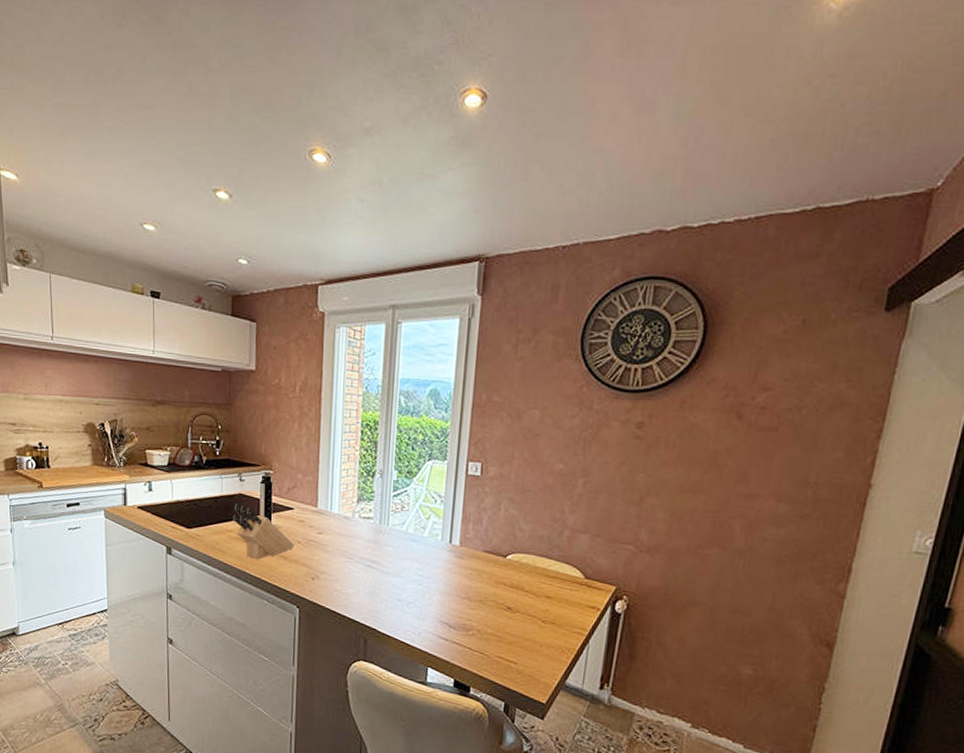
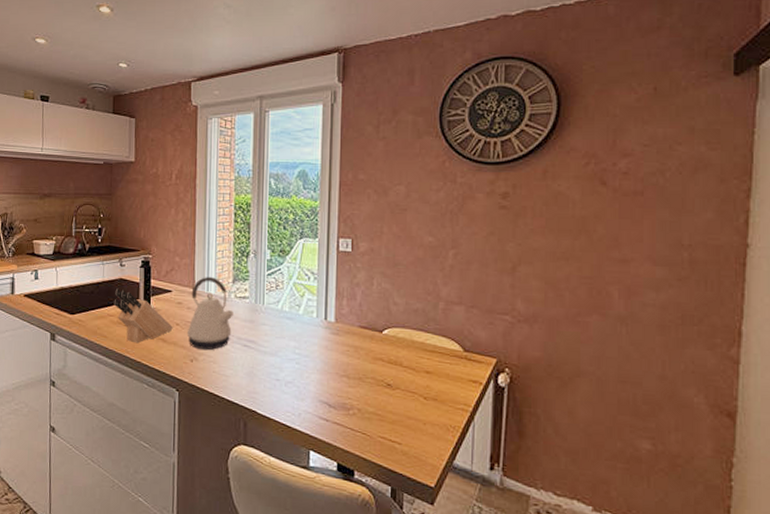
kettle: none [308,495,358,569] -> present [186,277,235,351]

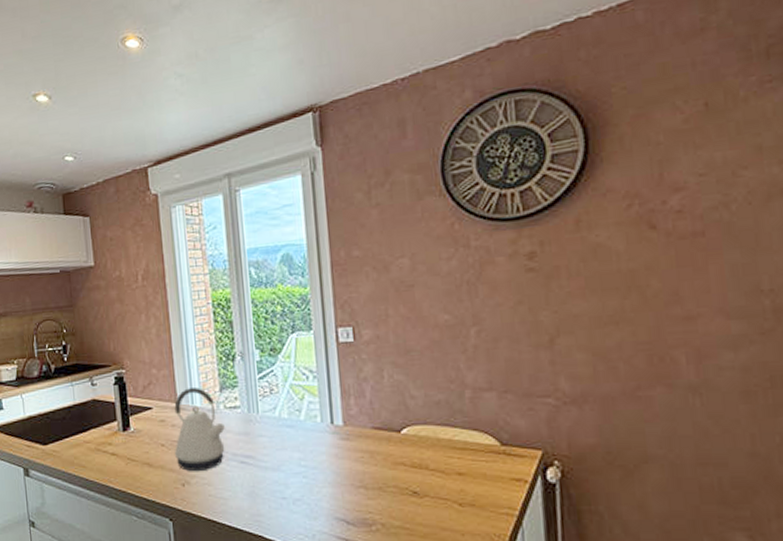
knife block: present [113,288,173,344] -> none [88,411,158,471]

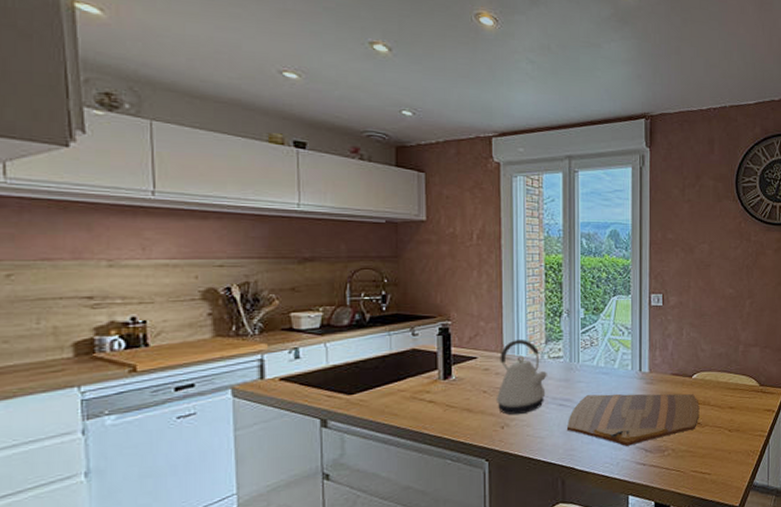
cutting board: none [251,451,416,515] -> present [566,393,700,446]

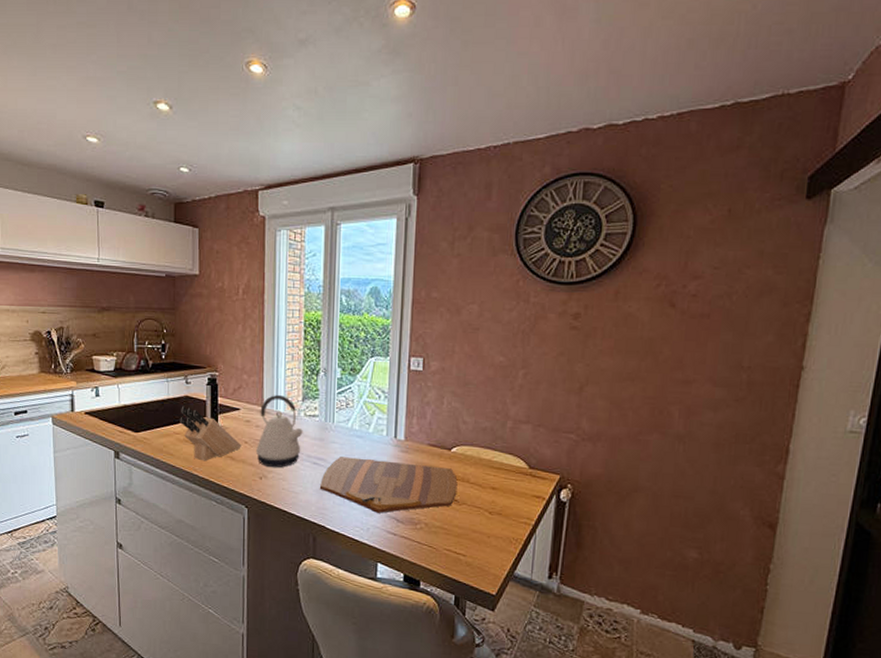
knife block: none [405,360,480,418] -> present [179,406,241,461]

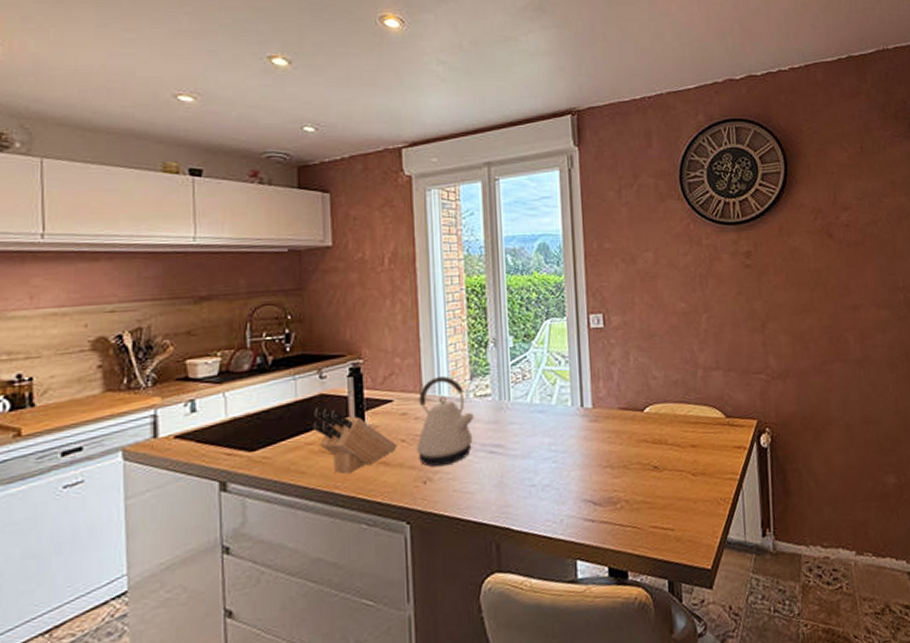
cutting board: present [319,457,458,513] -> none [499,431,656,499]

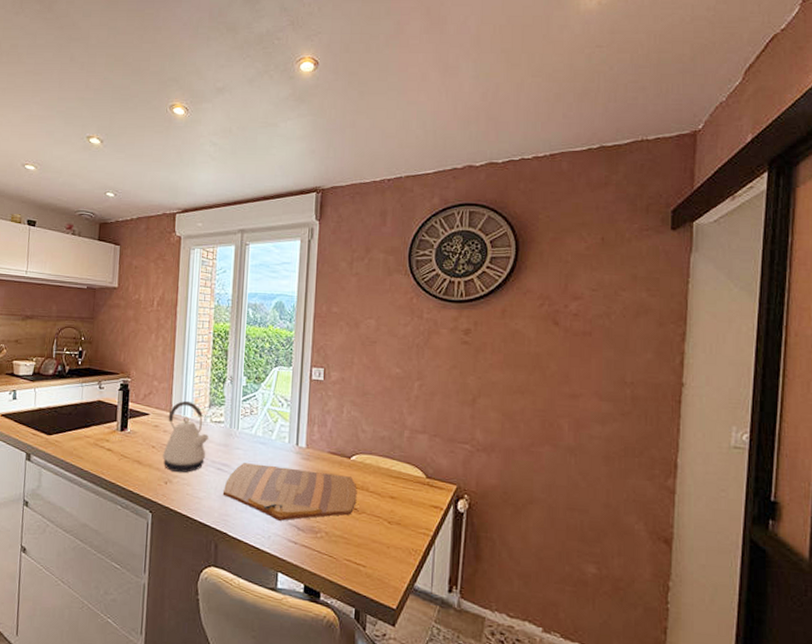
knife block: present [313,407,397,474] -> none [91,410,149,465]
cutting board: none [499,431,656,499] -> present [222,463,357,521]

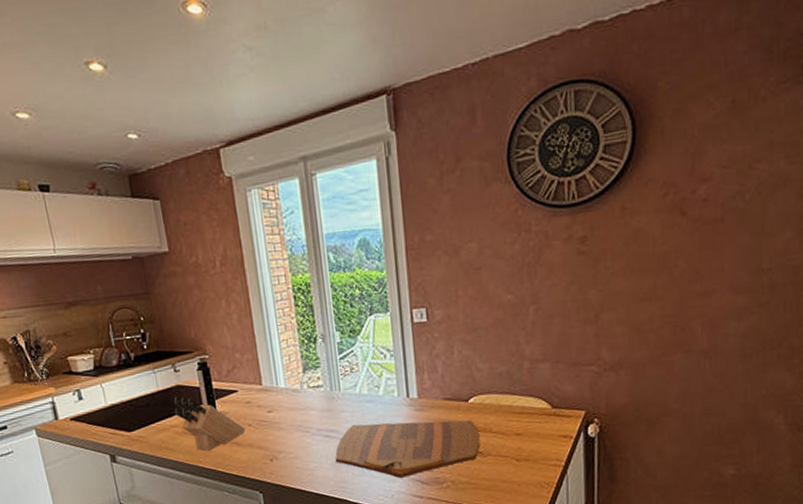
knife block: none [91,410,149,465] -> present [174,396,246,452]
kettle: present [162,401,210,473] -> none [259,369,310,448]

